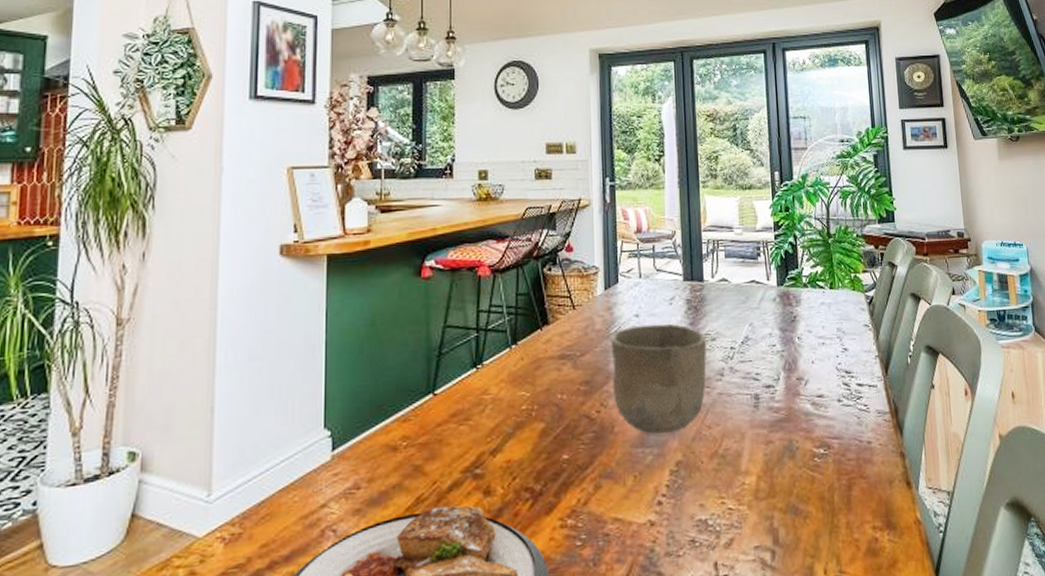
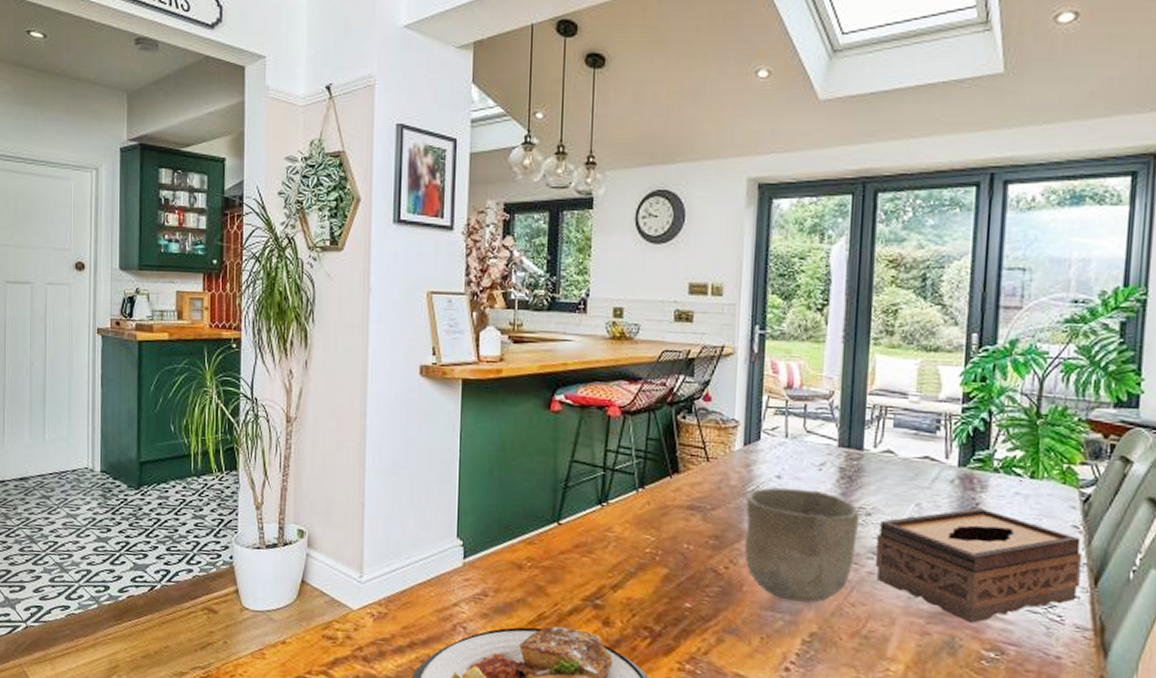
tissue box: none [722,319,876,425] -> present [875,507,1082,623]

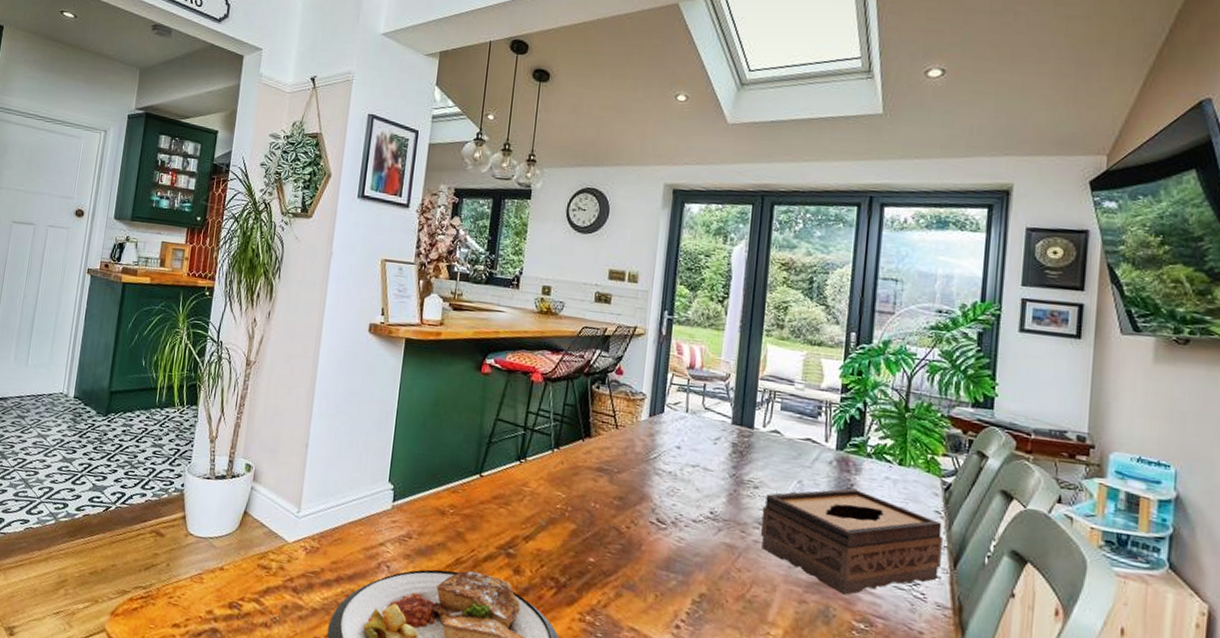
bowl: present [745,487,859,603] -> none [645,456,748,566]

